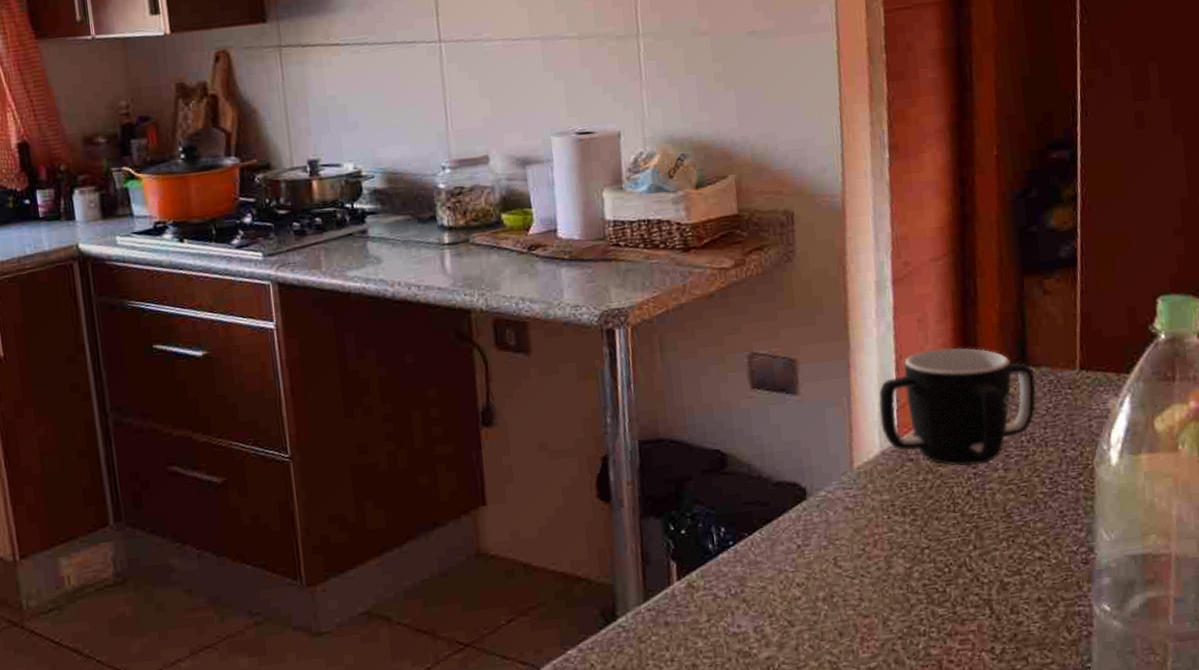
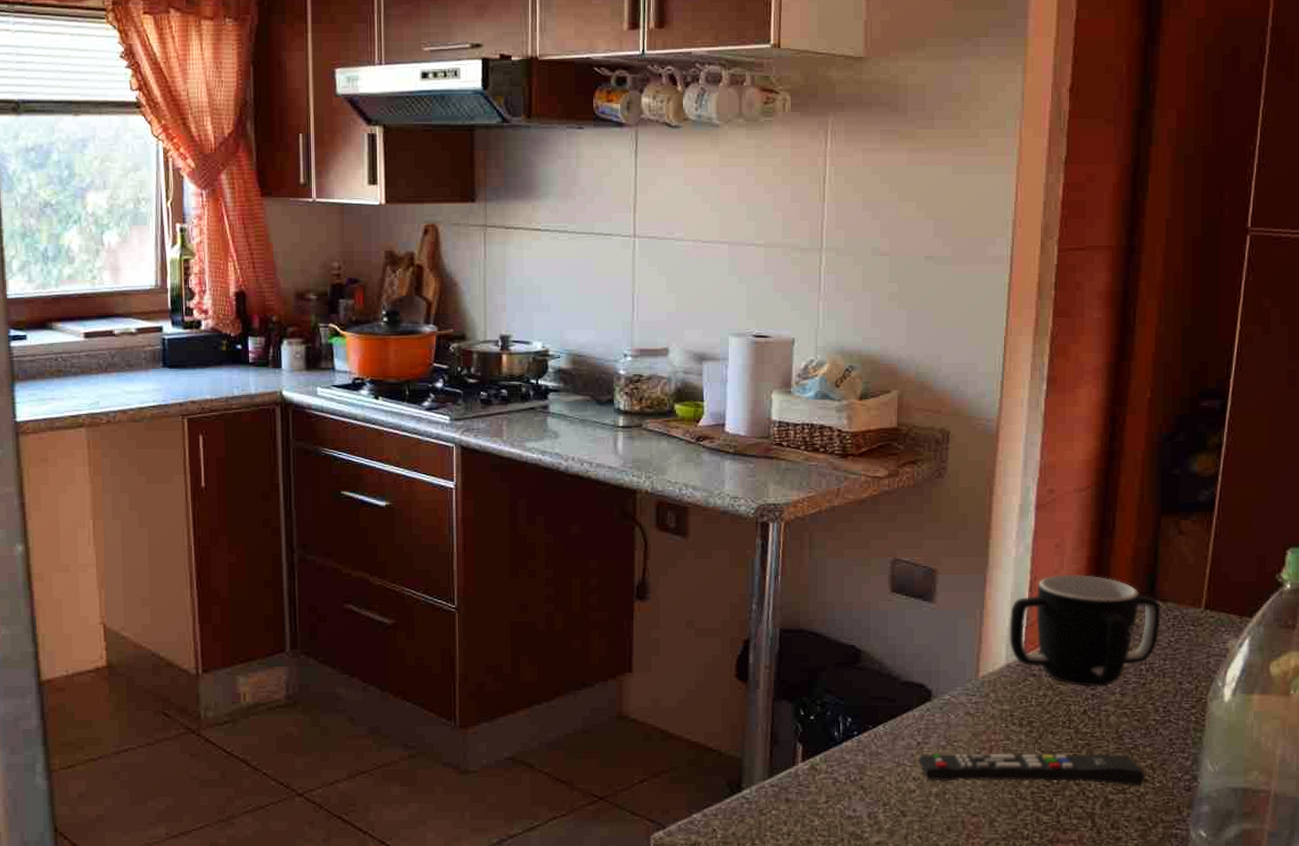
remote control: none [800,534,1041,585] -> present [918,753,1146,786]

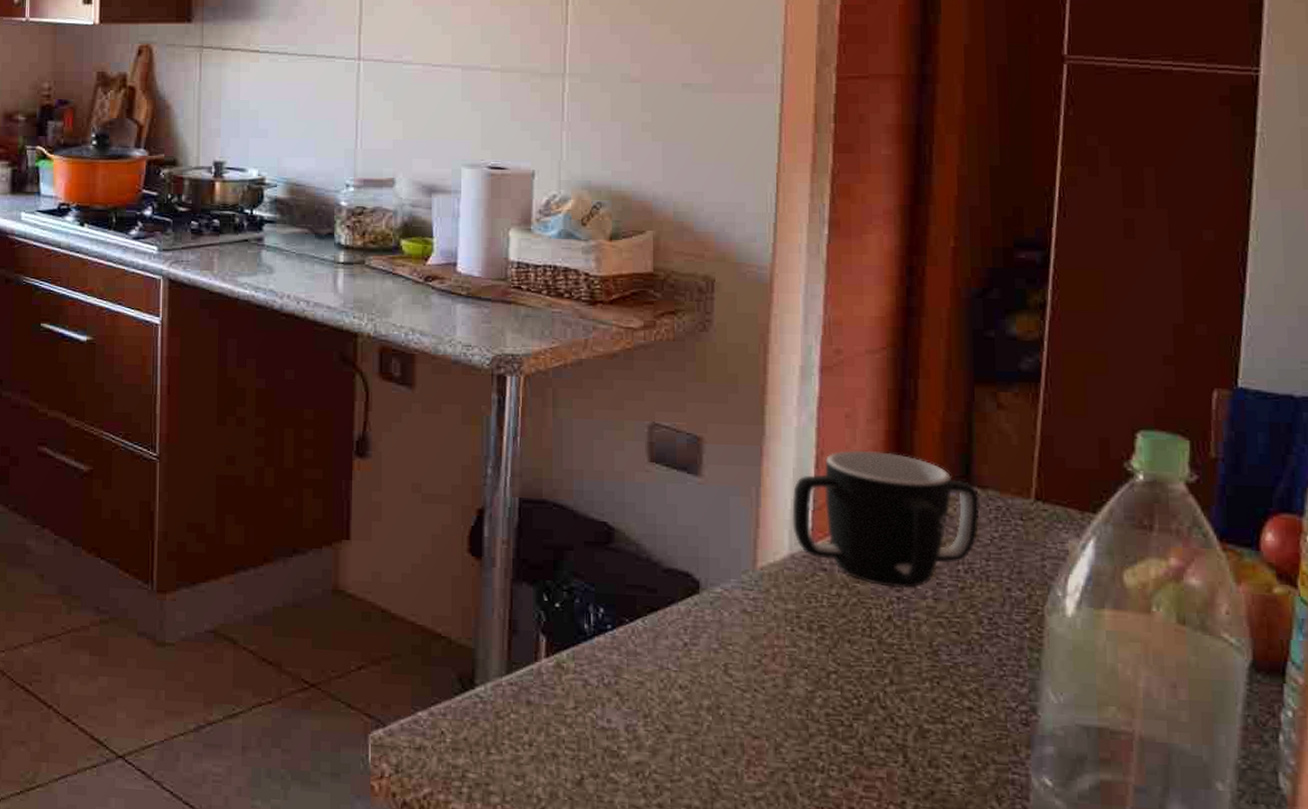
remote control: present [918,753,1146,786] -> none [684,657,970,715]

